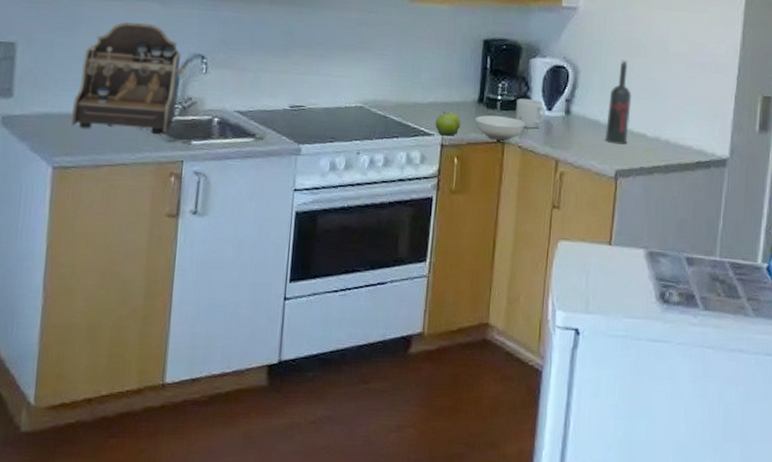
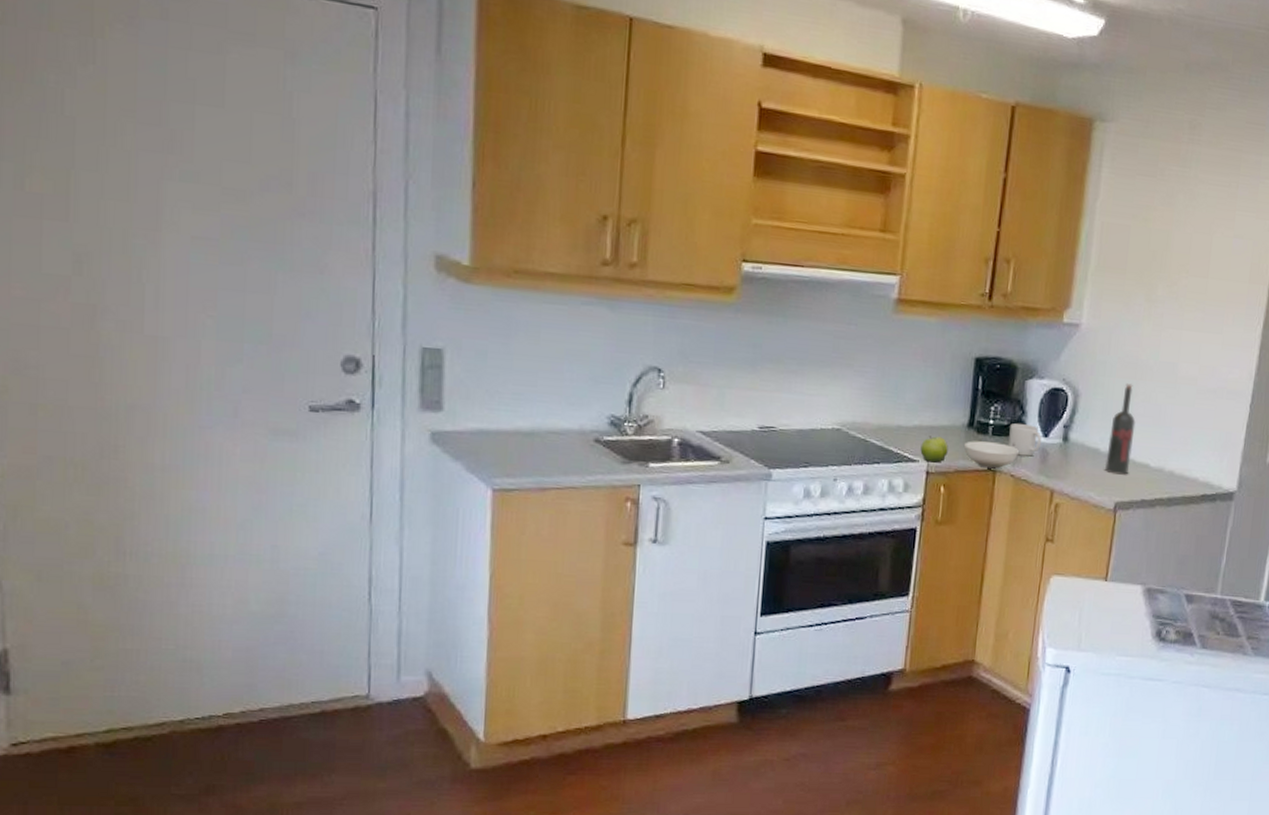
spice rack: present [71,21,188,134] -> none [512,328,643,455]

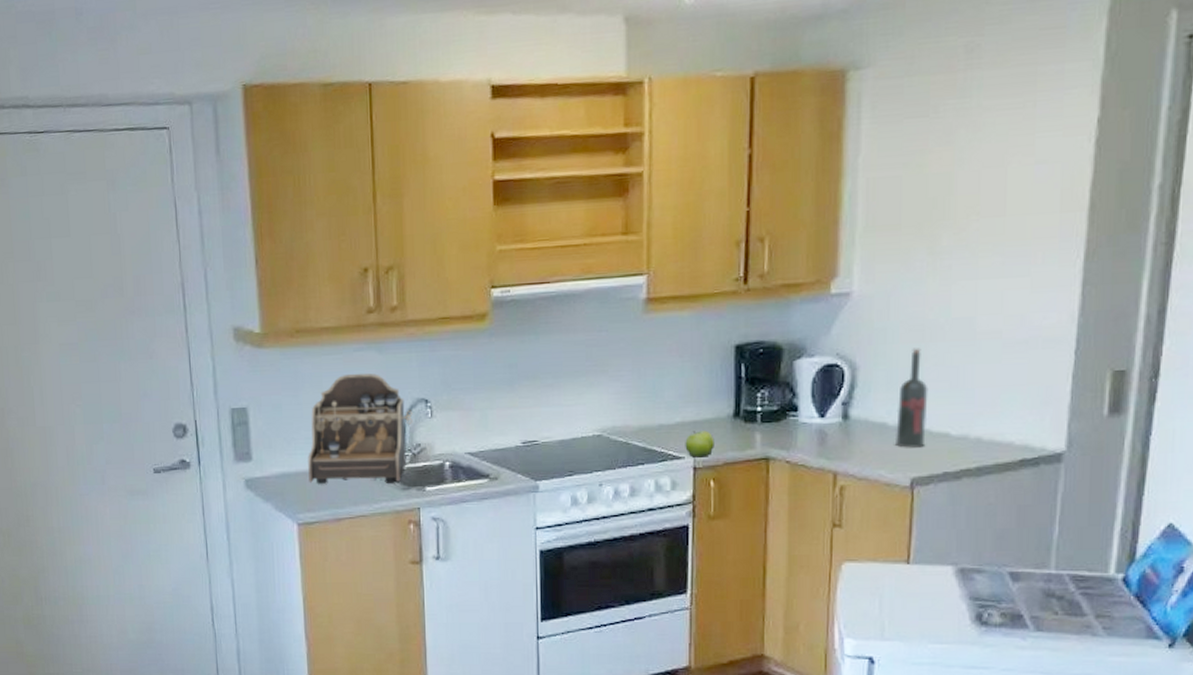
spice rack: none [512,328,643,455] -> present [308,373,413,484]
bowl: present [963,441,1020,469] -> none [731,429,794,457]
mug: present [1008,423,1041,457] -> none [780,407,817,440]

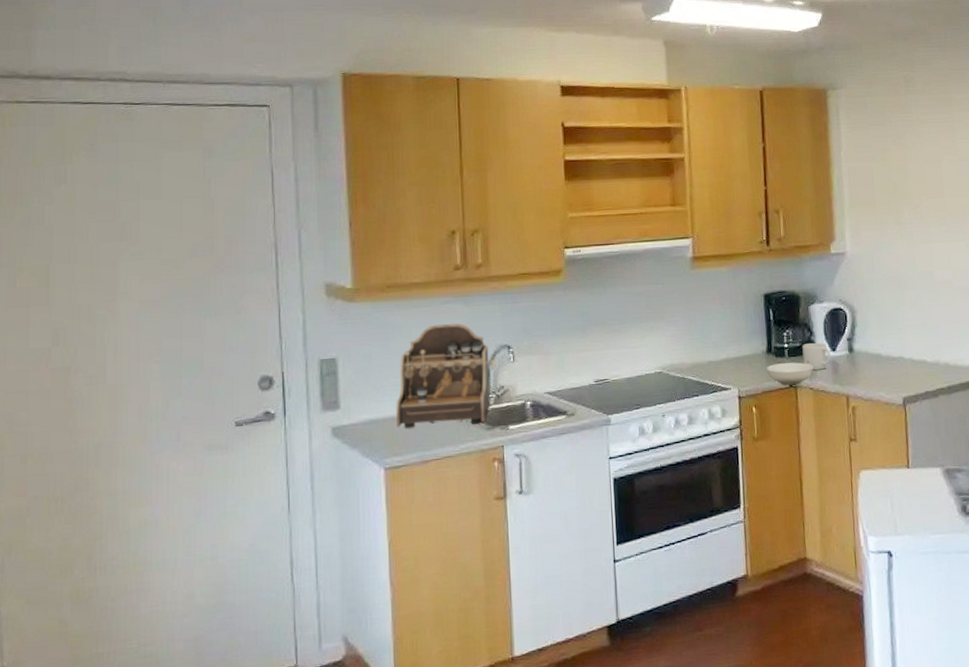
fruit: present [685,430,714,458] -> none [730,365,754,388]
bowl: none [731,429,794,457] -> present [766,362,814,386]
mug: none [780,407,817,440] -> present [802,343,831,371]
wine bottle: present [894,348,928,448] -> none [887,294,910,373]

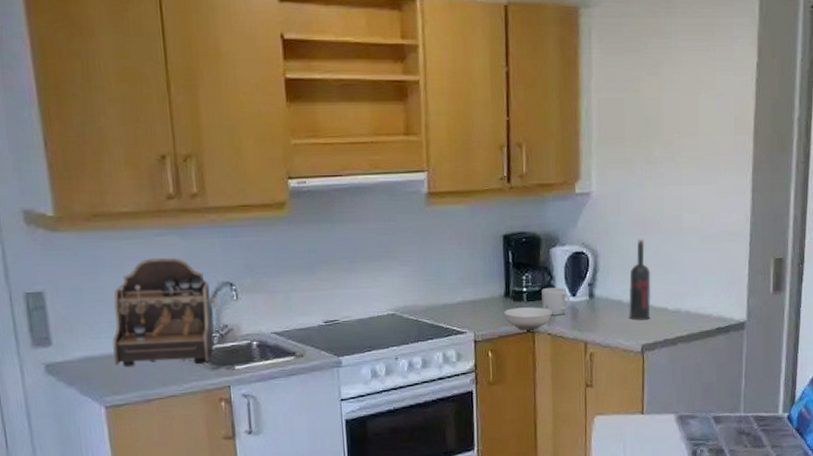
wine bottle: none [887,294,910,373] -> present [628,239,651,320]

